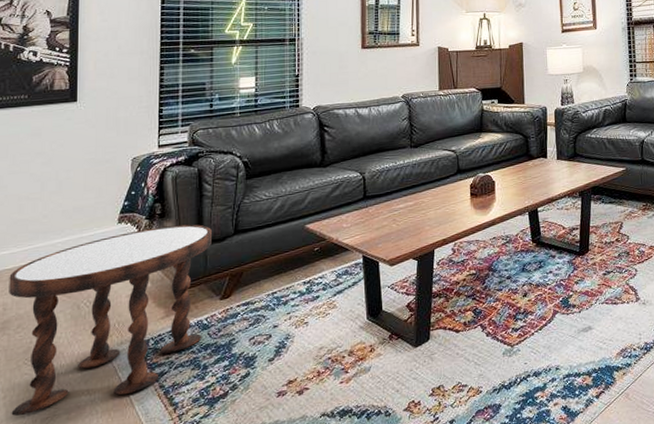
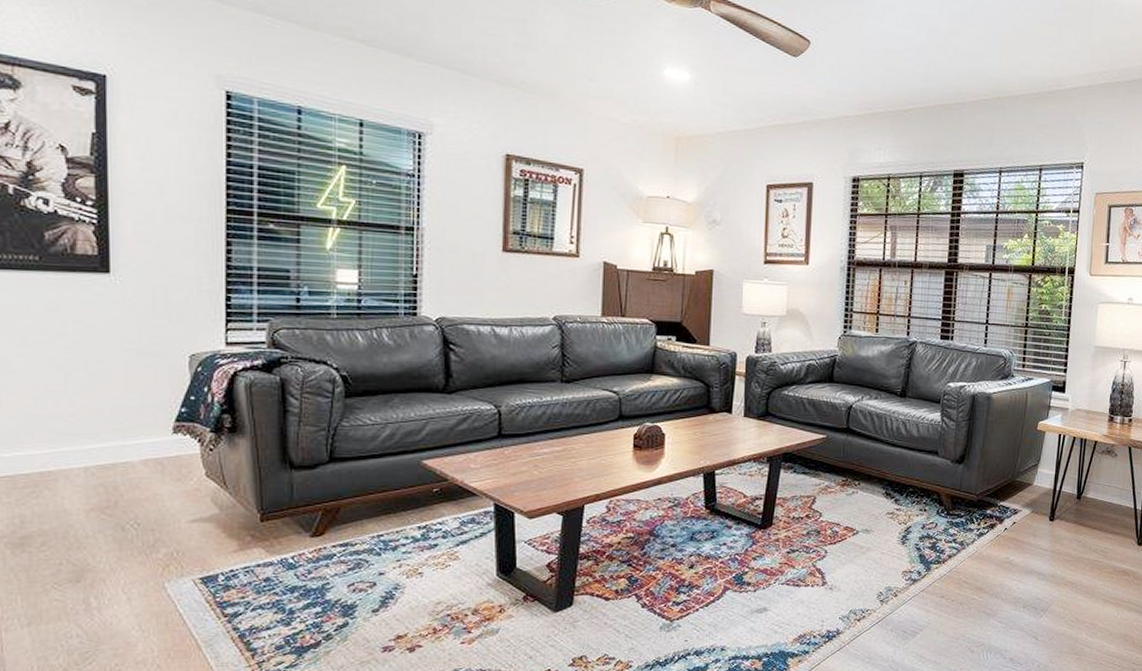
side table: present [9,224,211,416] -> none [26,443,299,646]

